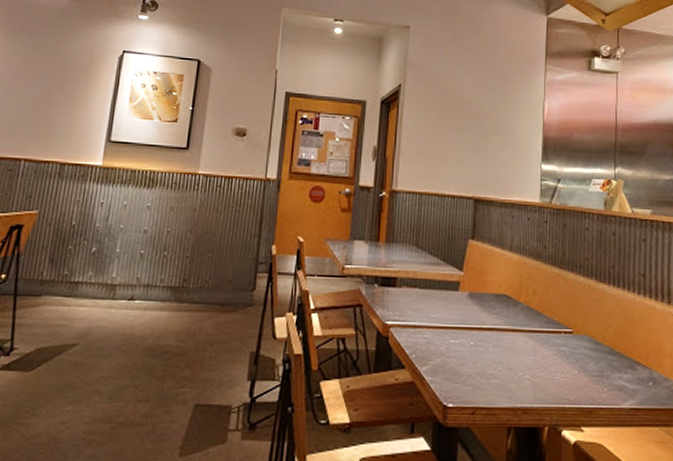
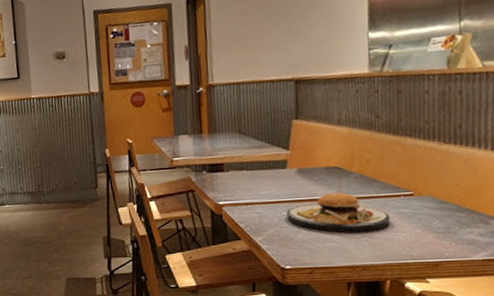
plate: none [455,308,551,370] -> present [287,179,390,233]

